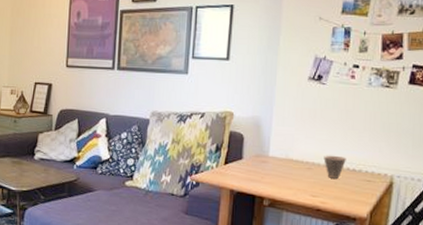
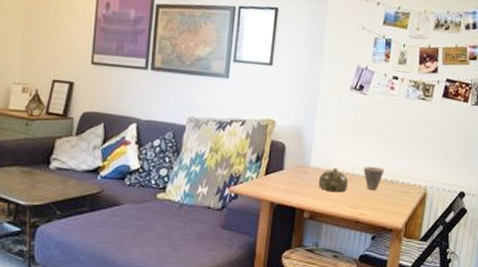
teapot: none [277,157,309,181] -> present [318,167,349,193]

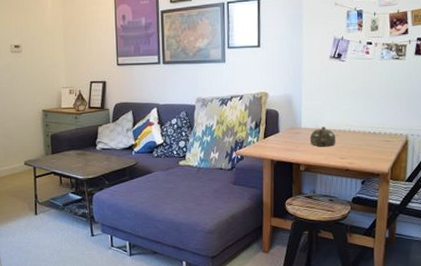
cup: present [363,166,385,190] -> none [348,122,367,142]

